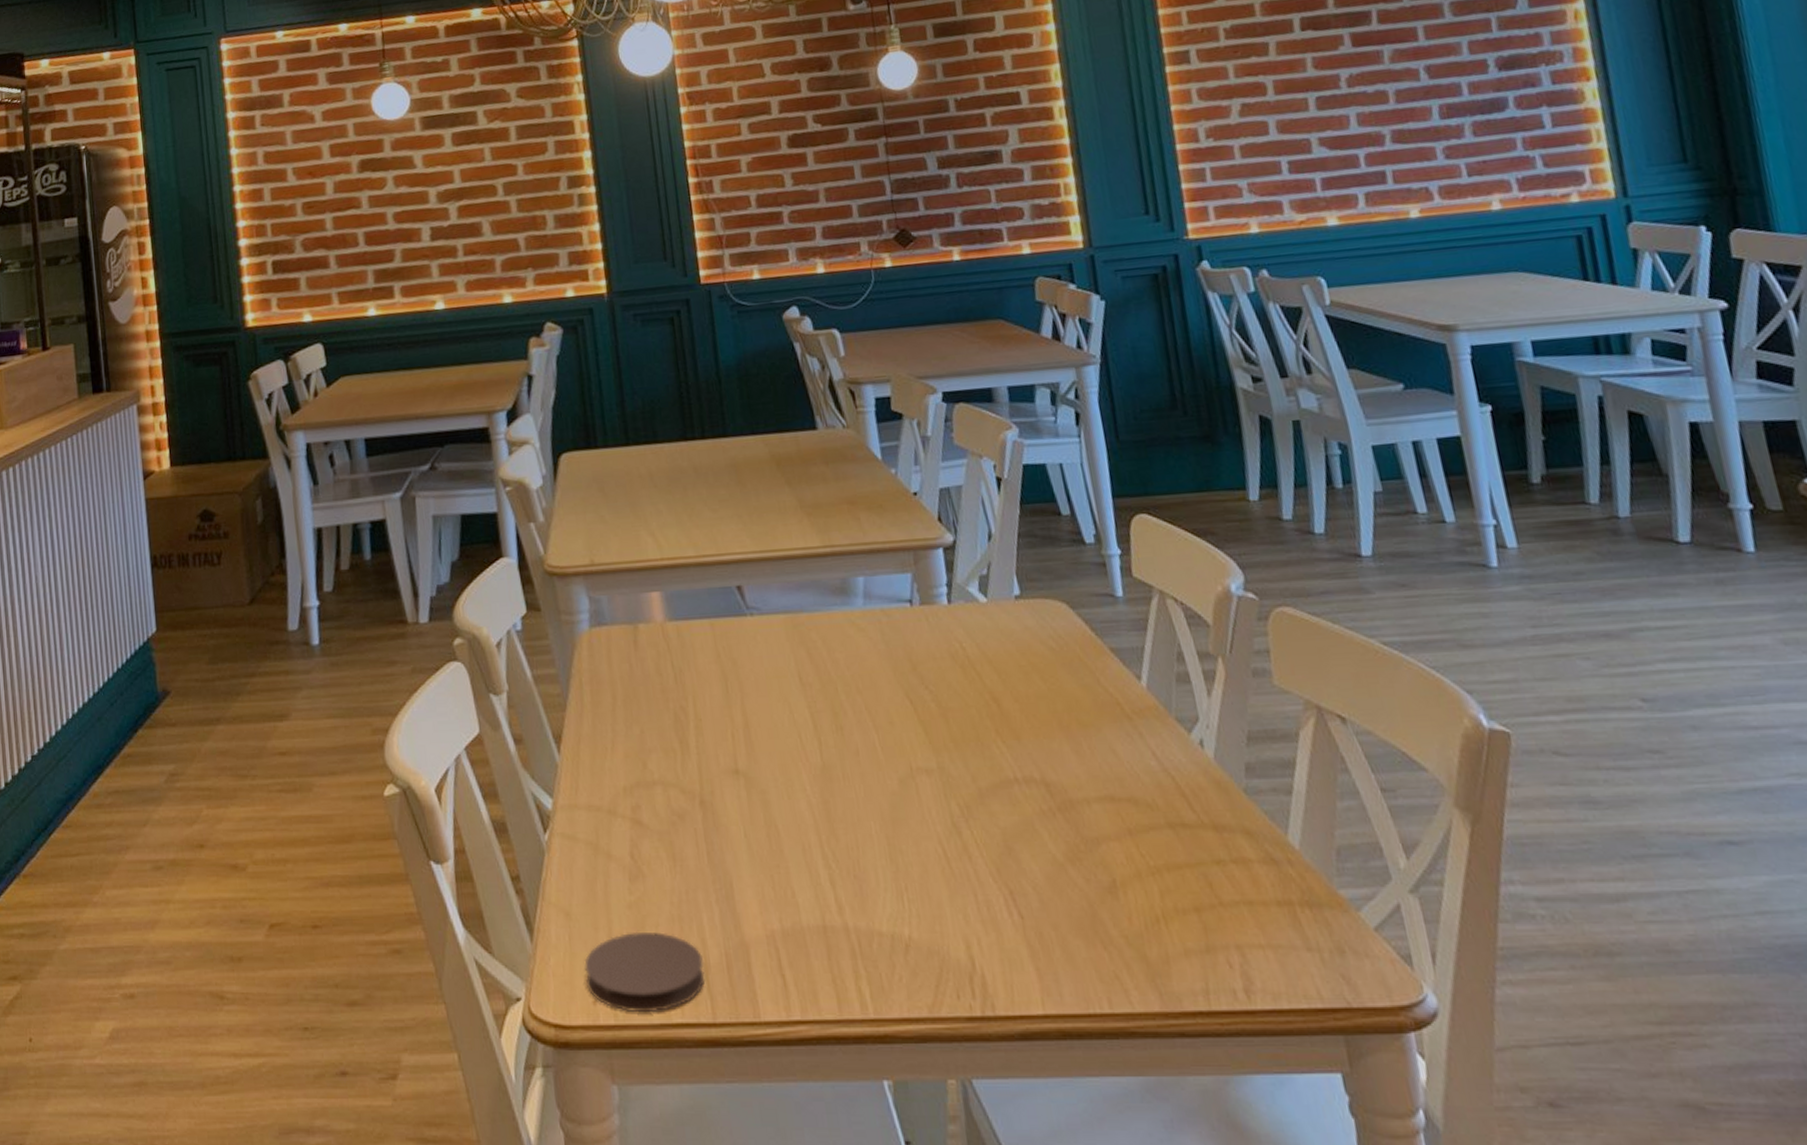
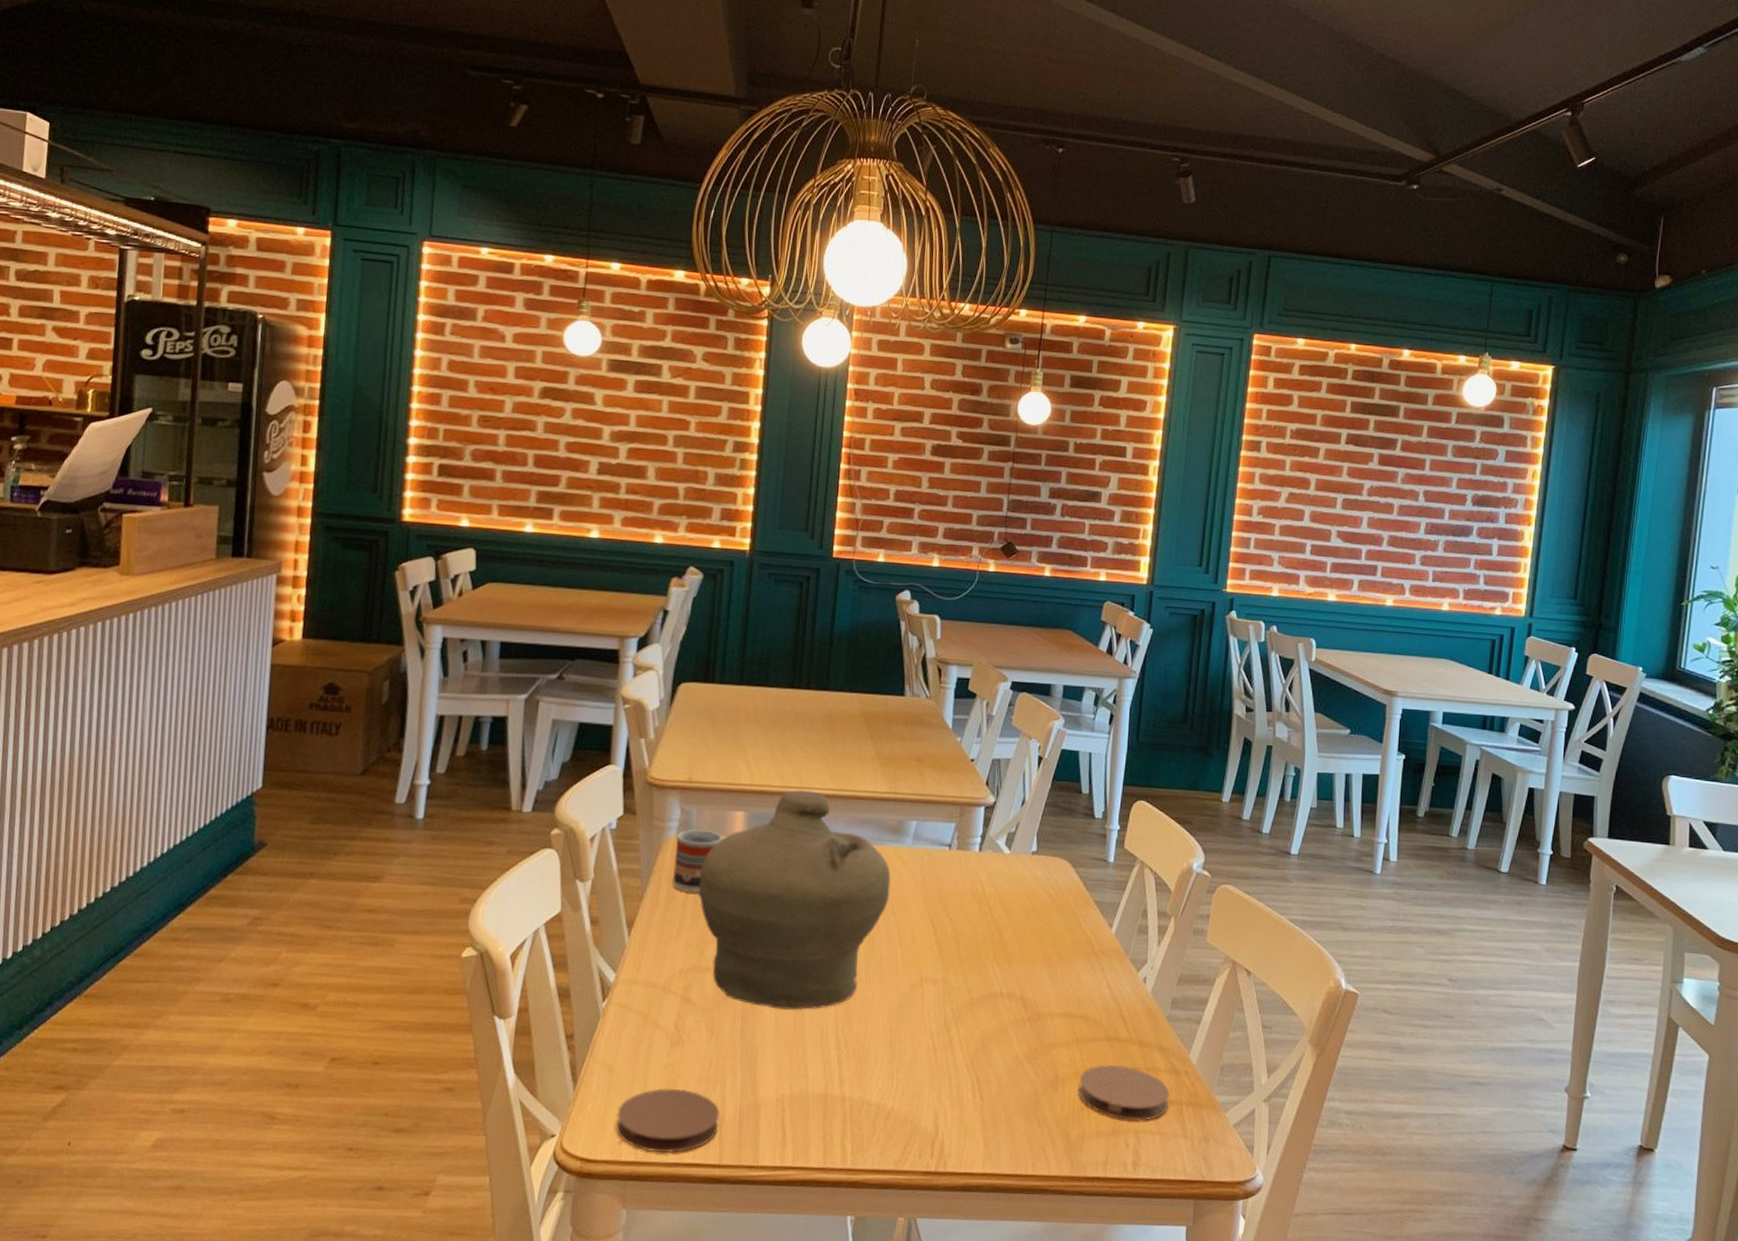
cup: none [589,617,643,694] -> present [671,829,724,893]
jar: none [624,556,851,824] -> present [699,789,891,1010]
coaster: none [1144,858,1275,932] -> present [1078,1064,1170,1121]

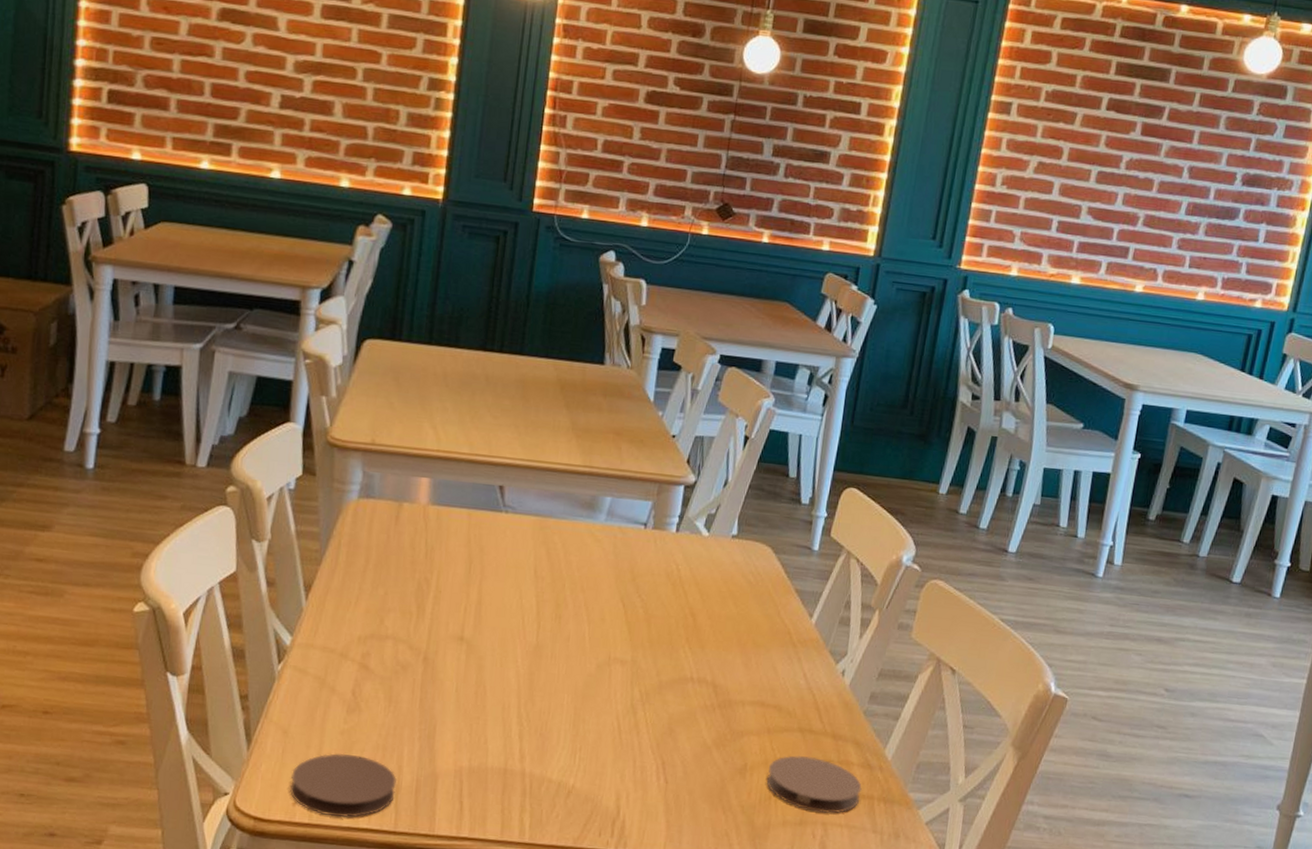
cup: present [671,829,724,893] -> none [351,493,407,559]
jar: present [699,789,891,1010] -> none [380,458,582,684]

